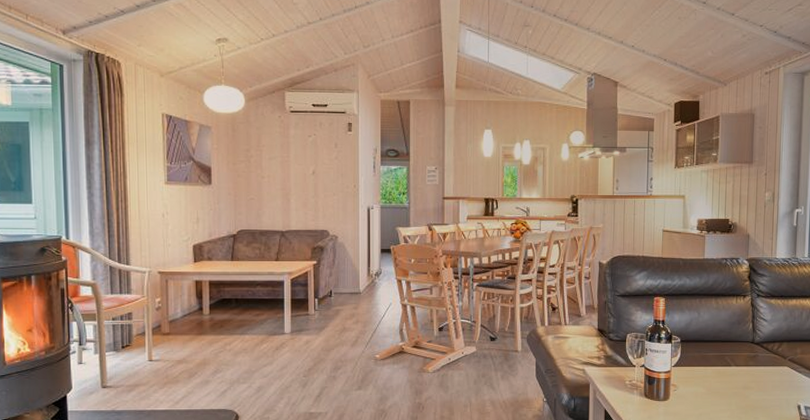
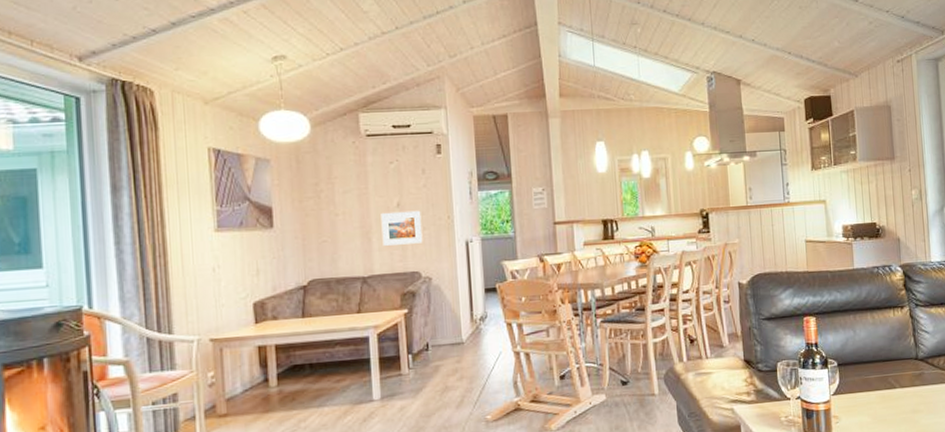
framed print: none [299,178,332,207] -> present [381,210,423,246]

